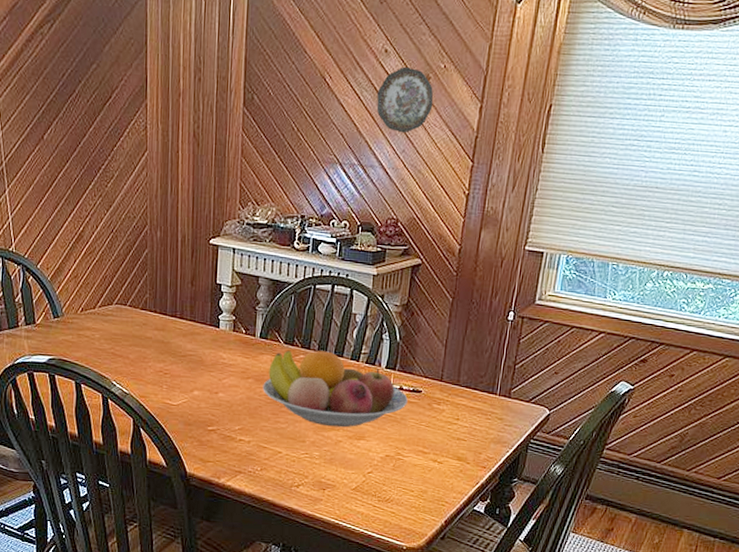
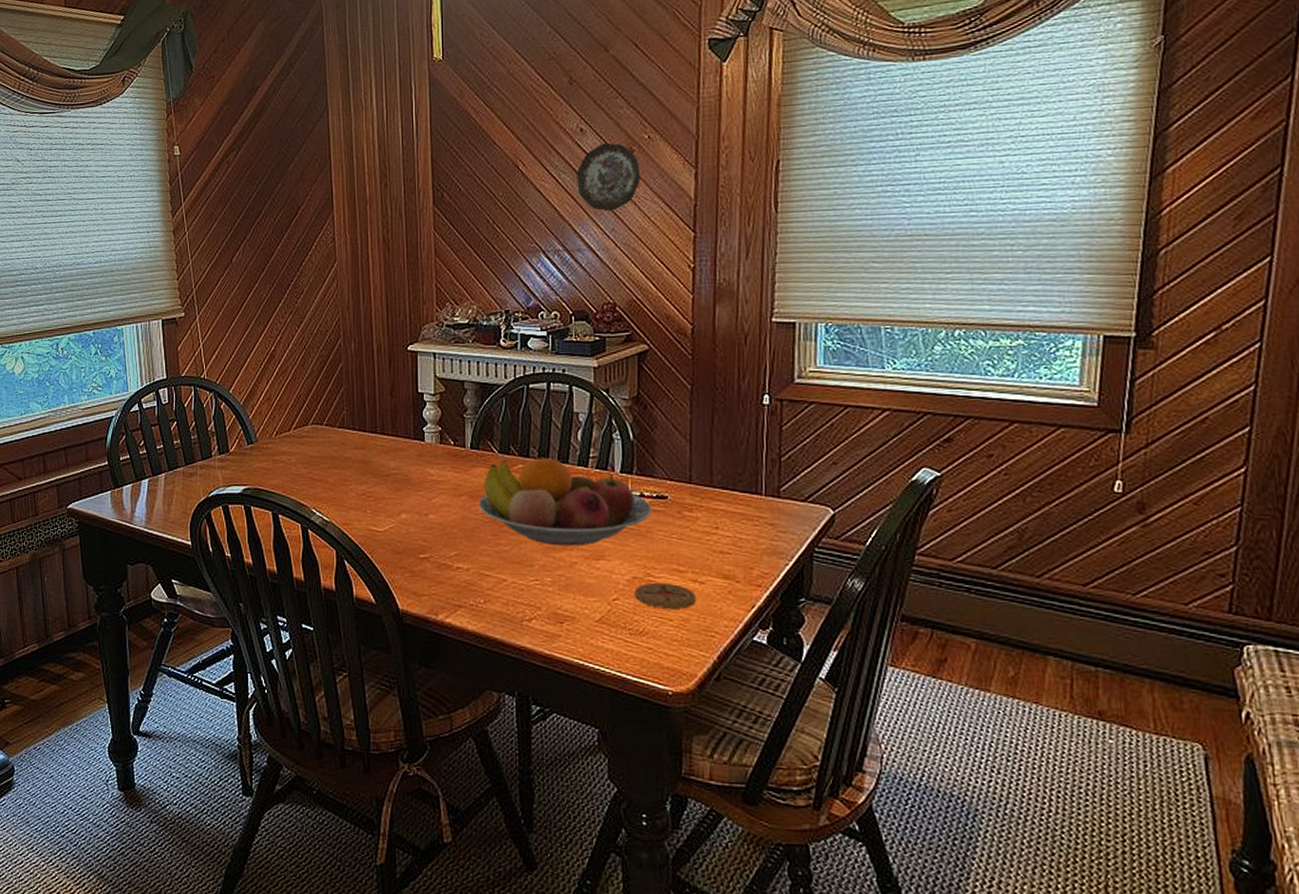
coaster: none [386,460,434,482] -> present [634,582,696,609]

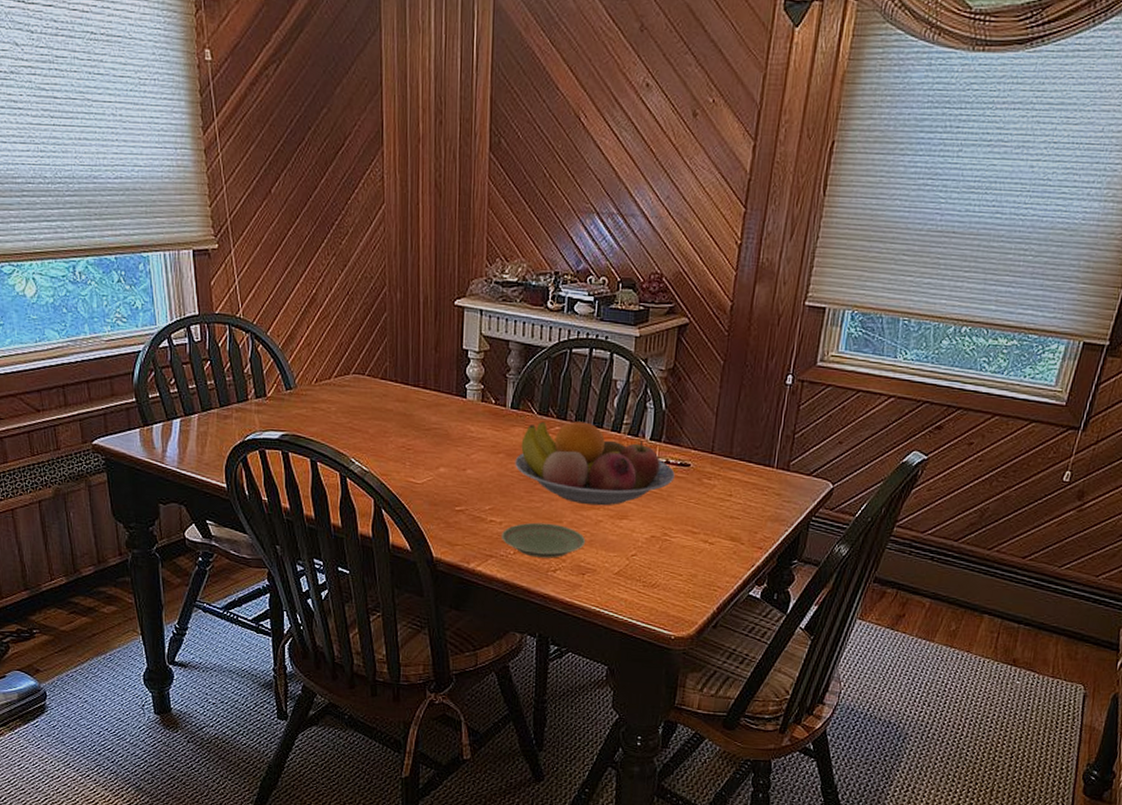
plate: none [469,567,561,606] -> present [501,522,586,558]
decorative plate: present [577,142,641,212] -> none [637,102,701,178]
coaster: present [634,582,696,609] -> none [651,541,705,566]

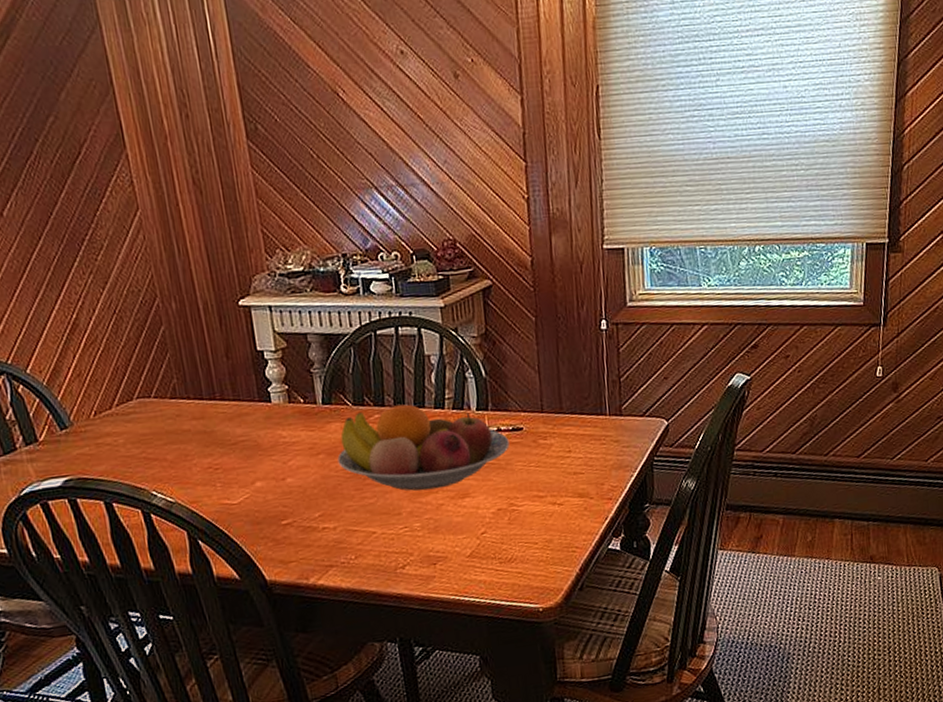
plate: present [501,522,586,558] -> none [337,517,431,558]

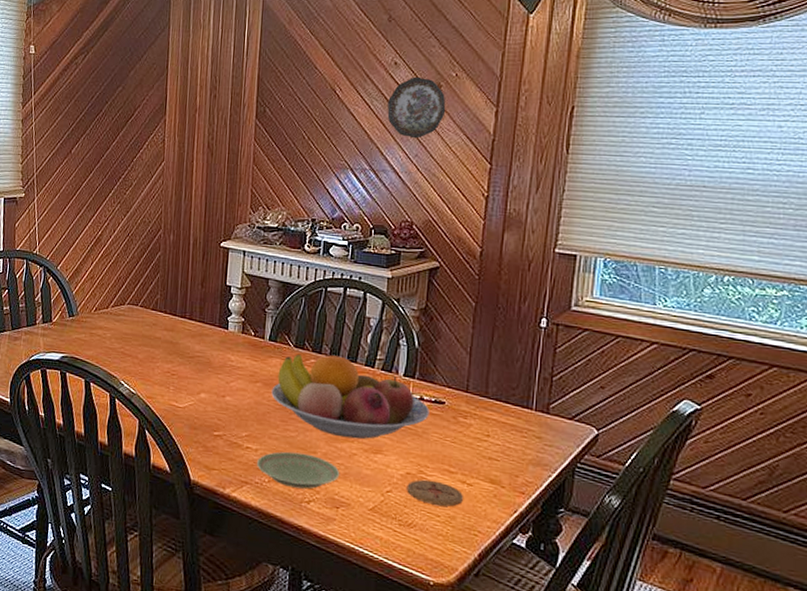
plate: none [337,517,431,558] -> present [256,451,340,489]
decorative plate: none [401,66,469,142] -> present [387,76,446,139]
coaster: none [500,509,557,534] -> present [407,479,463,507]

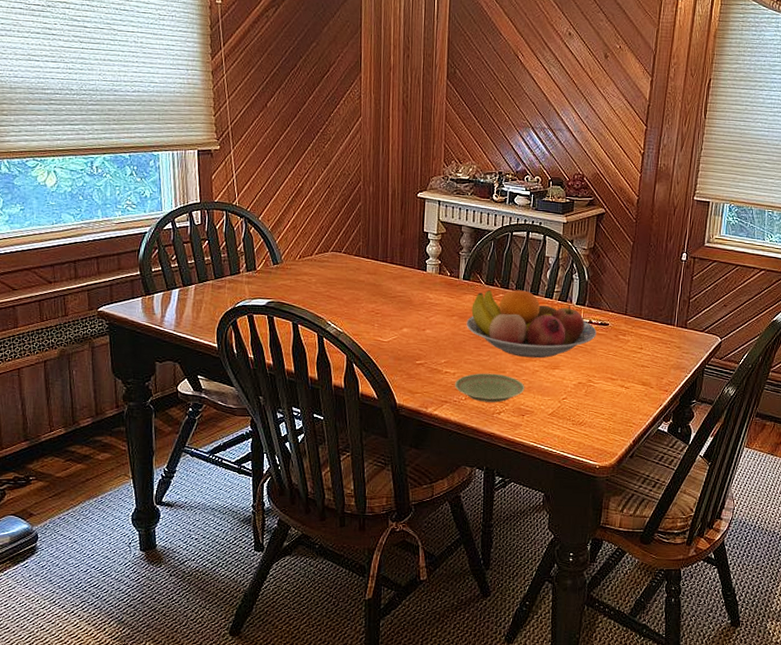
decorative plate: present [387,76,446,139] -> none [563,47,611,102]
coaster: present [407,479,463,507] -> none [578,386,622,406]

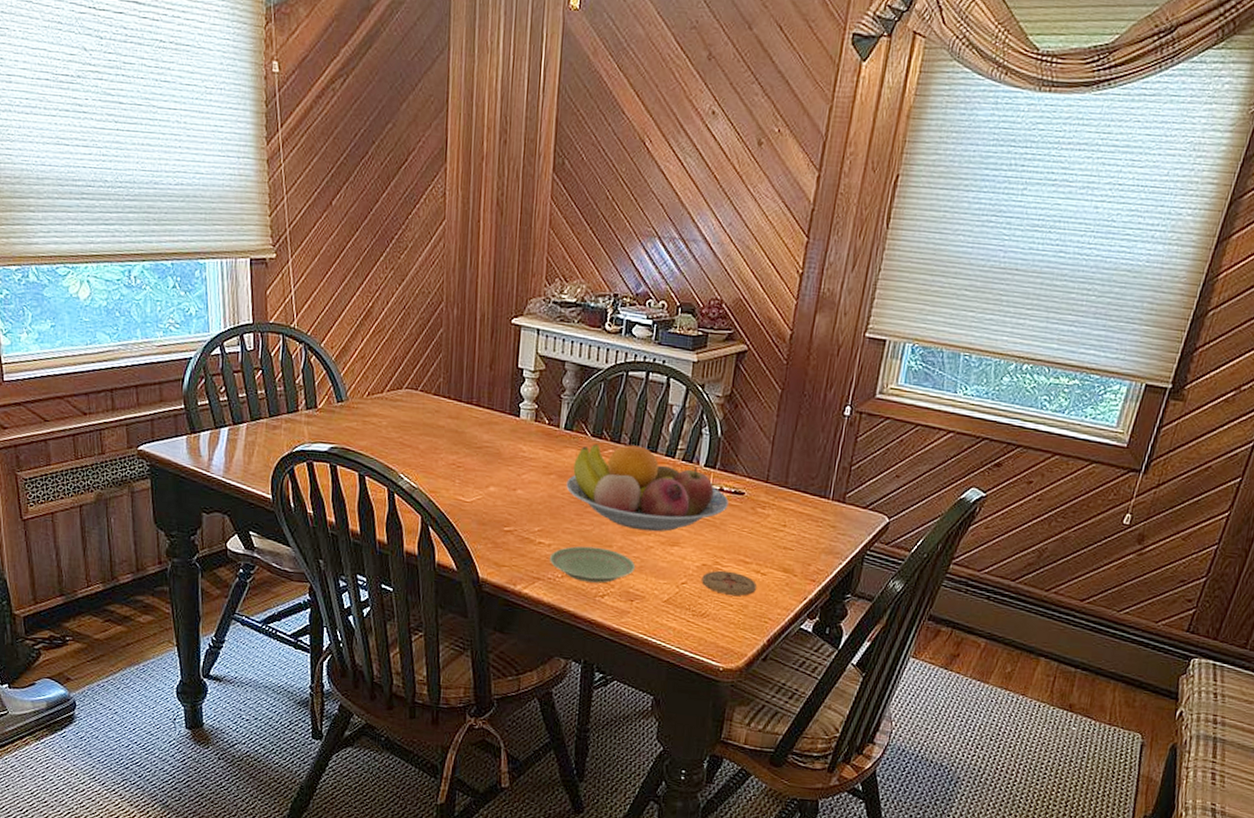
coaster: none [578,386,622,406] -> present [702,570,757,596]

